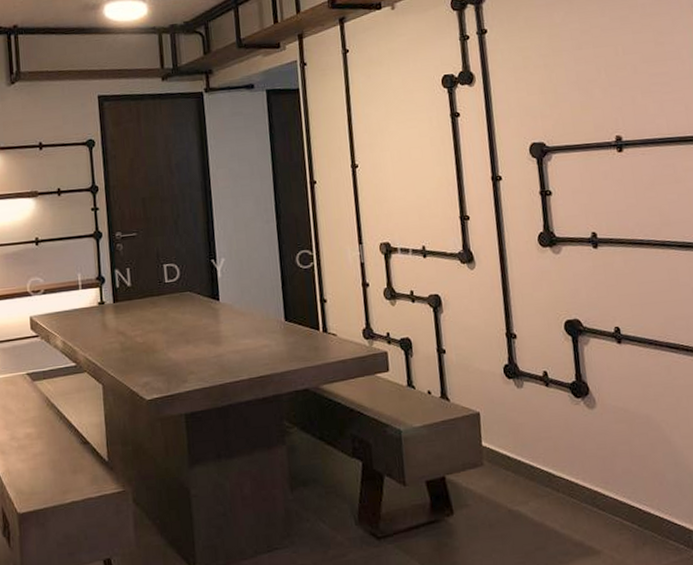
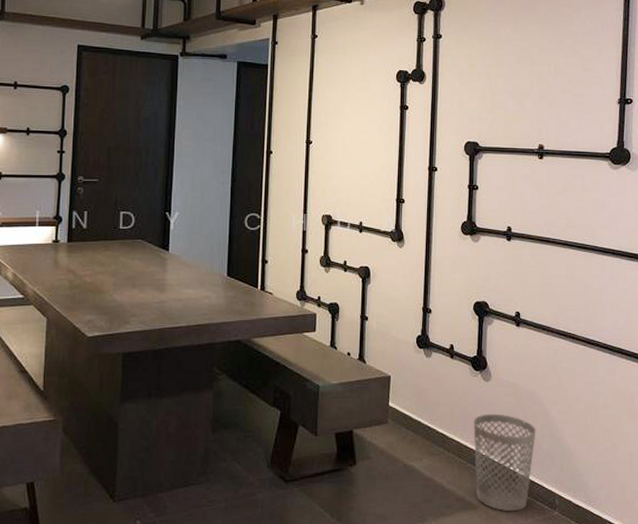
wastebasket: none [581,444,659,555] -> present [473,414,536,512]

